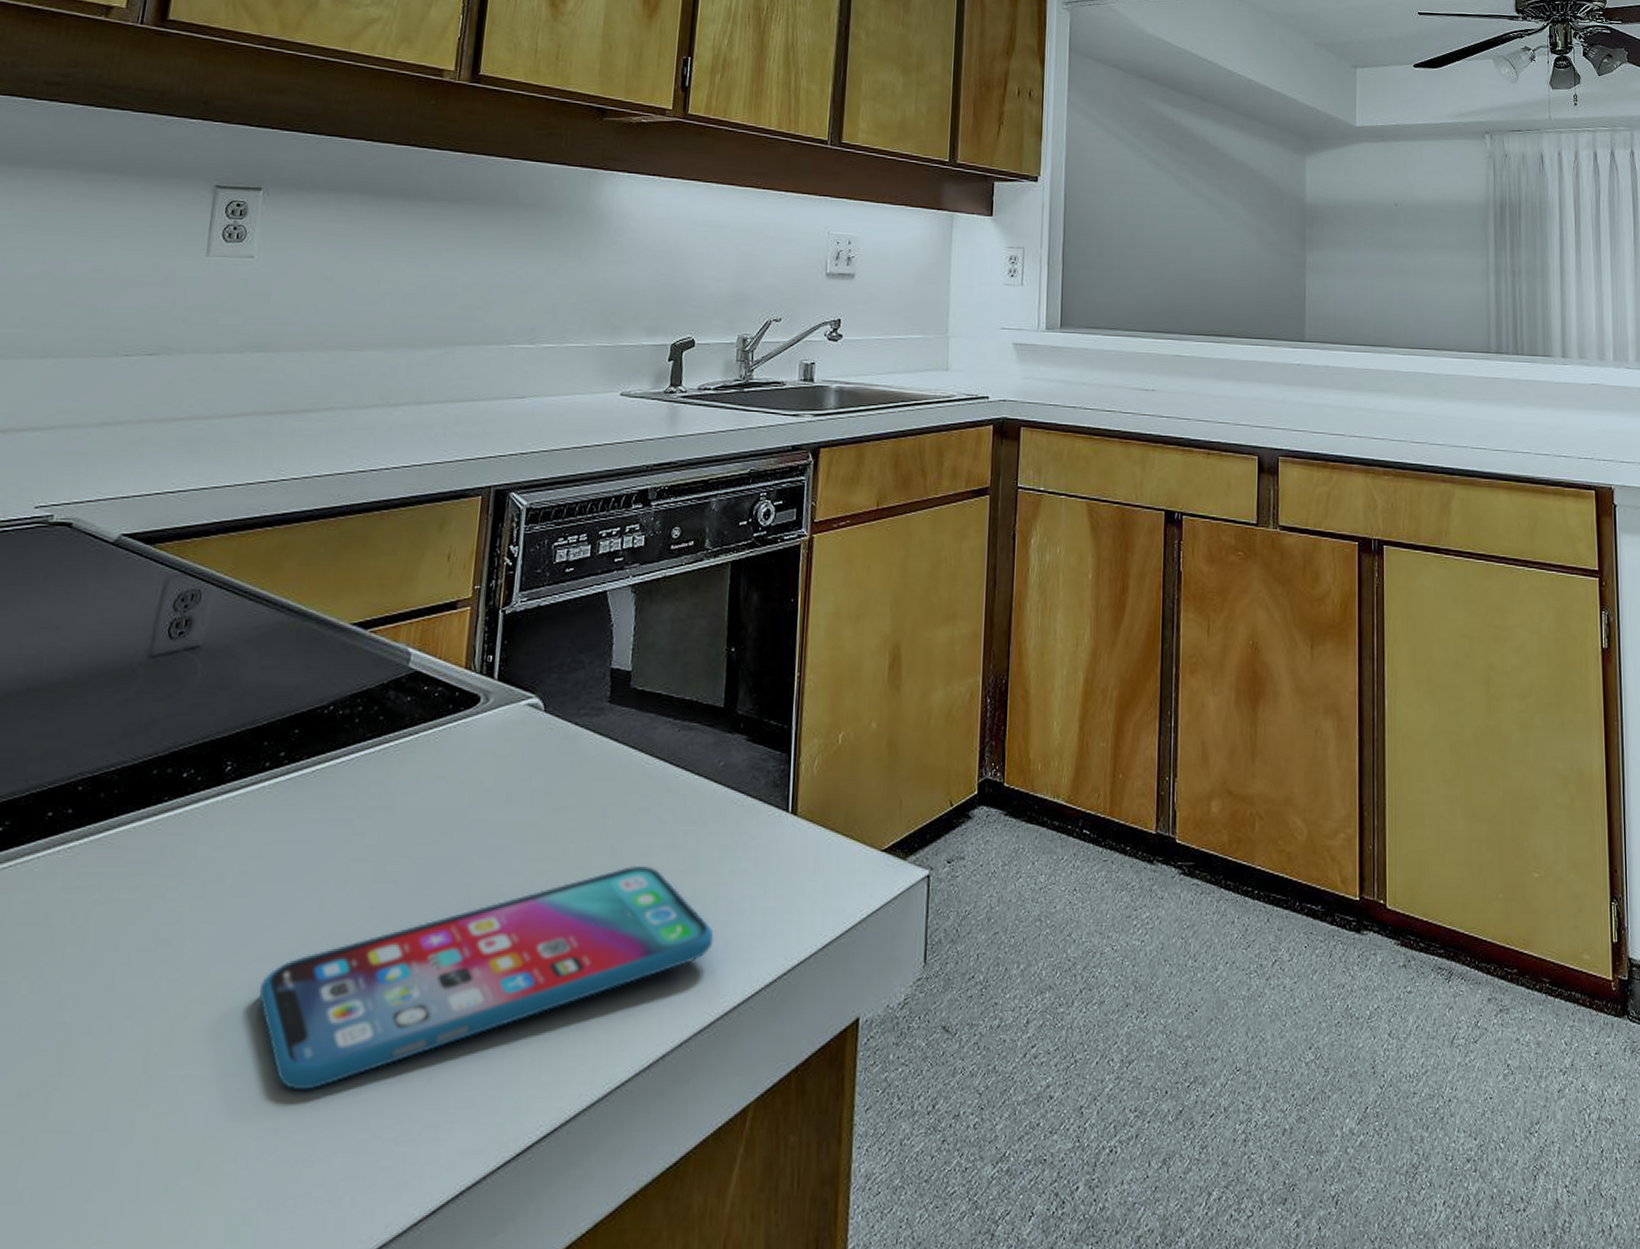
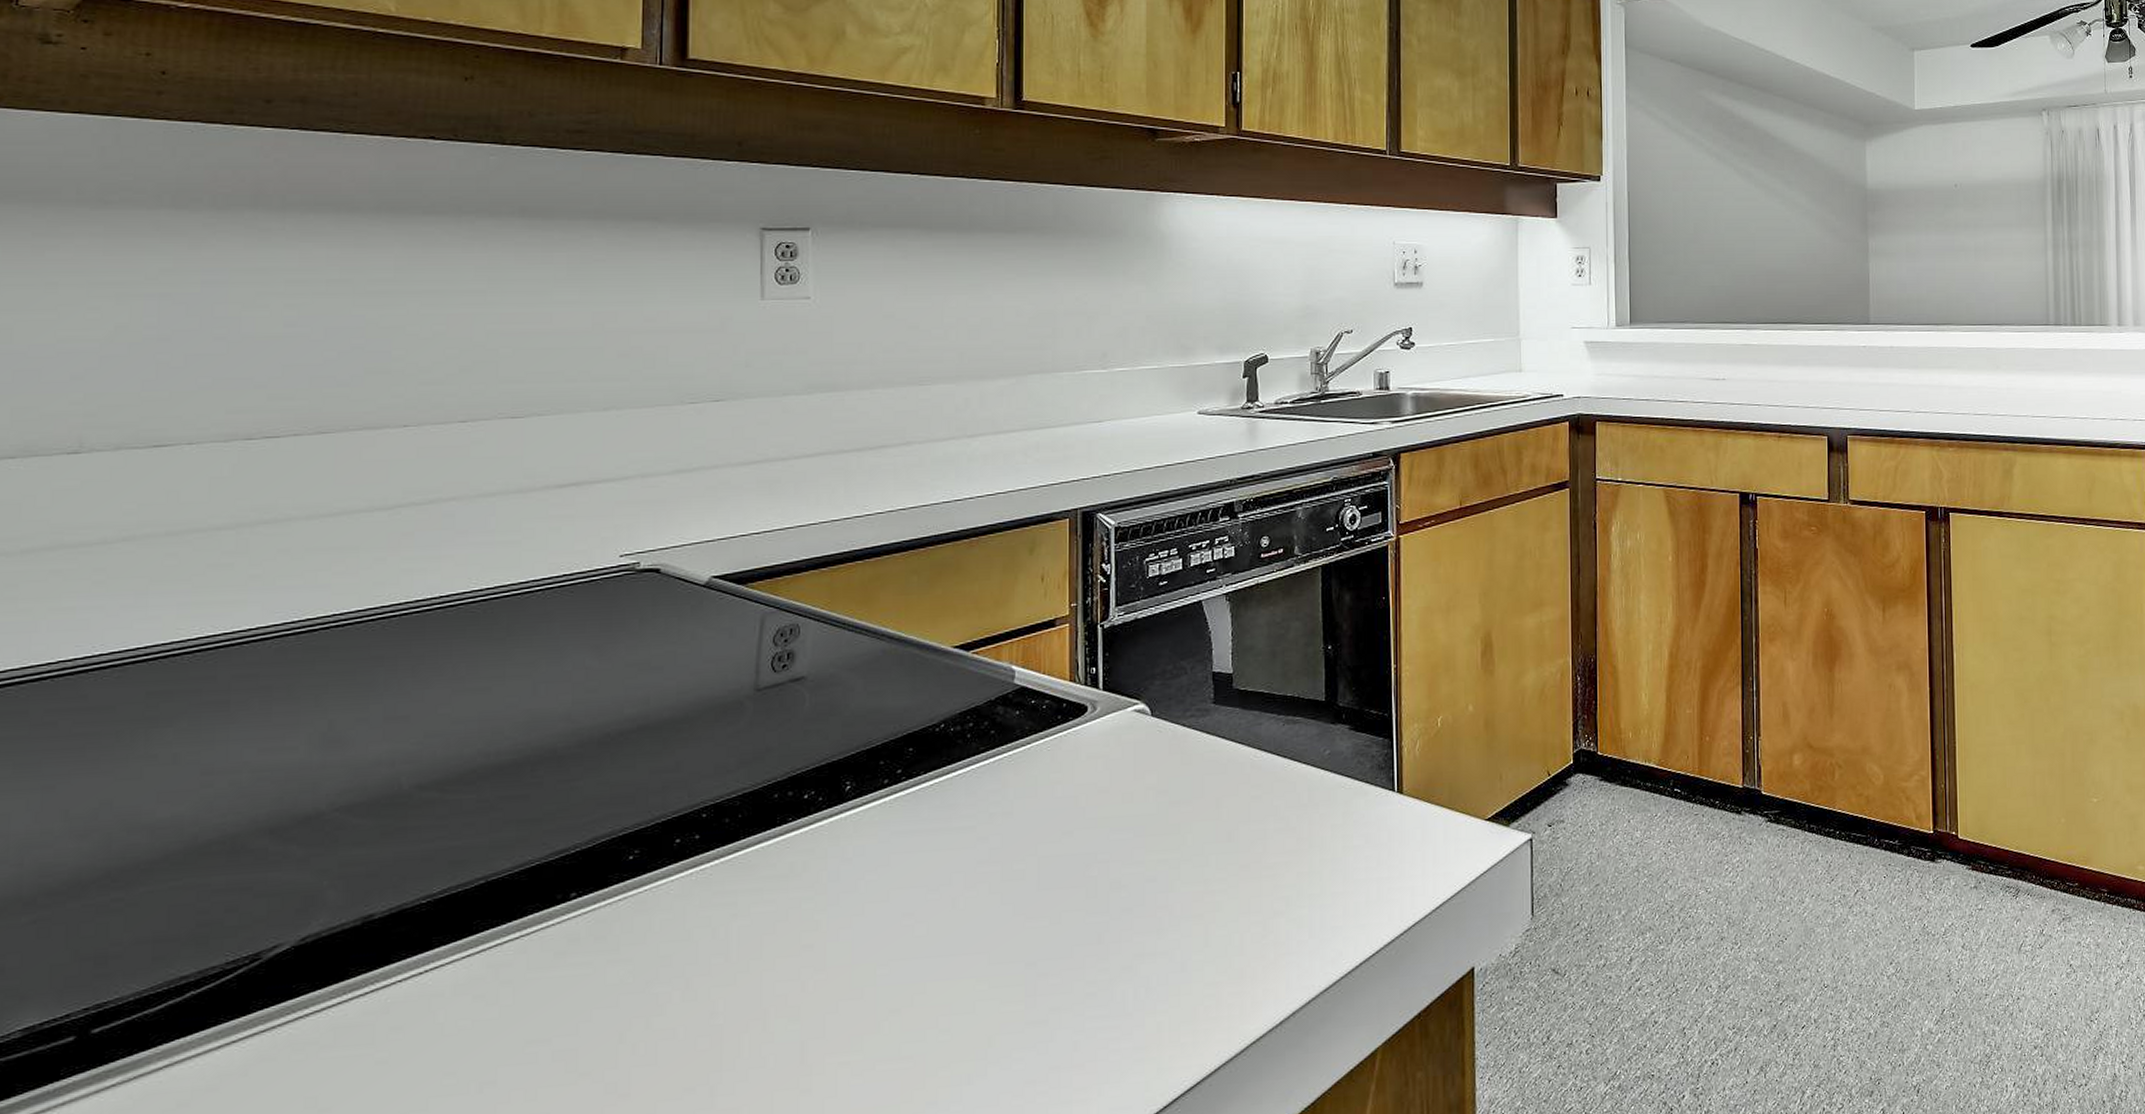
smartphone: present [259,865,714,1091] -> none [904,848,1332,1068]

